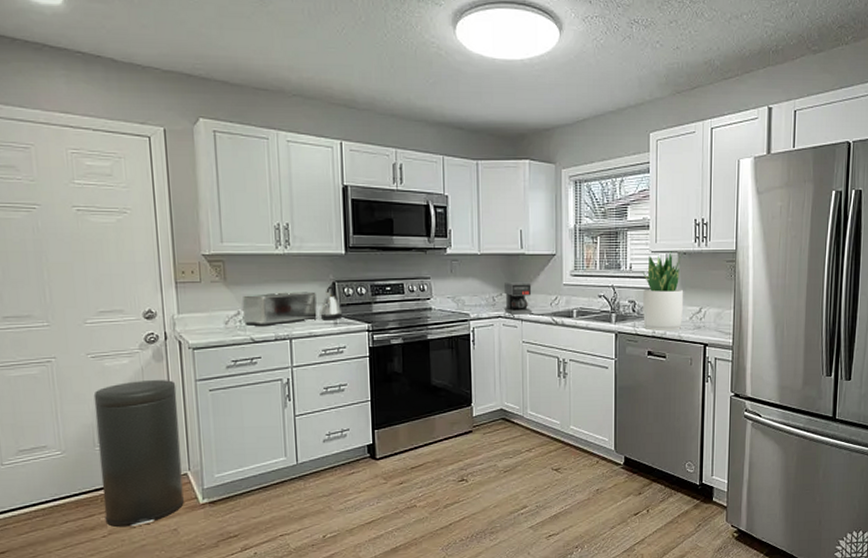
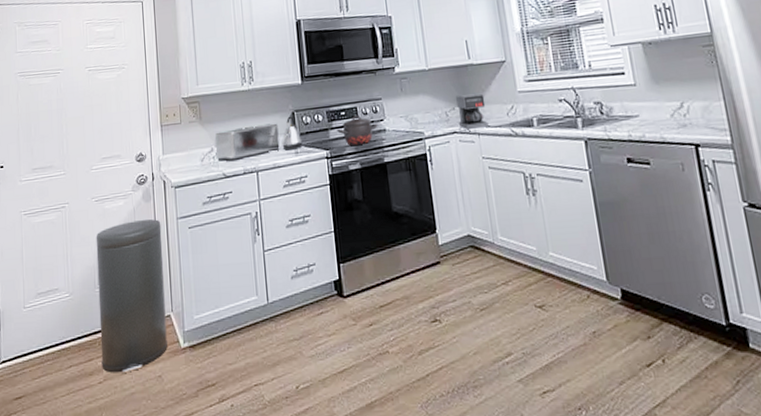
cooking pot: none [381,292,424,322] -> present [337,115,378,147]
planter: present [642,251,684,332] -> none [604,42,663,134]

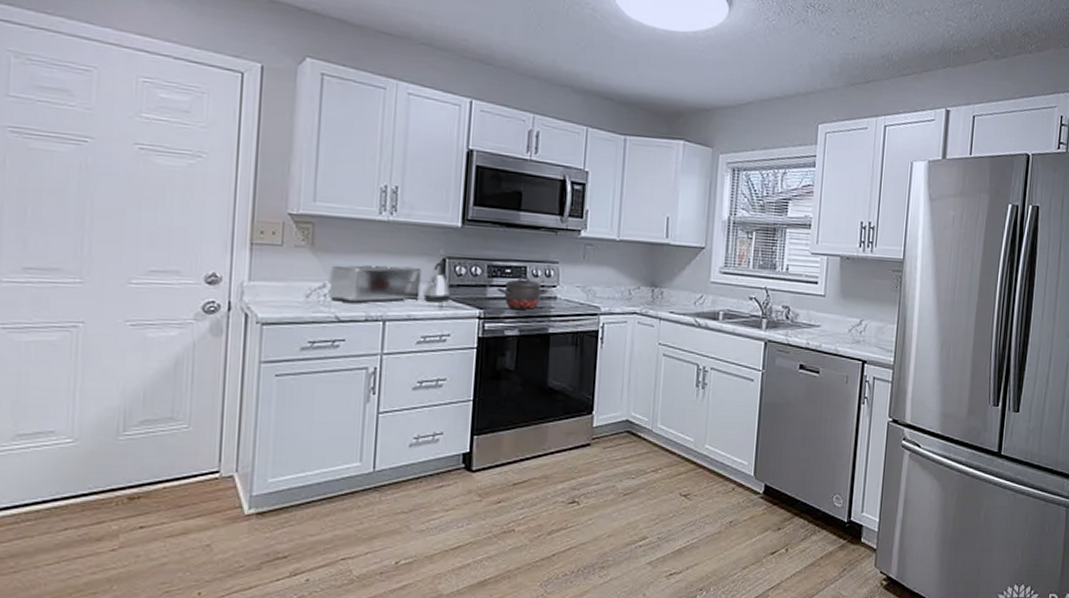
pedal bin: present [96,219,168,373] -> none [118,357,234,540]
coffee maker: present [456,93,489,131] -> none [640,273,675,315]

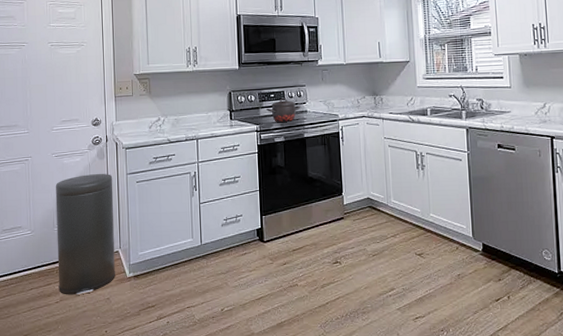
pedal bin: none [118,357,234,540] -> present [55,174,115,295]
toaster: present [330,265,421,304] -> none [162,100,217,130]
kettle: present [423,262,451,303] -> none [219,95,237,123]

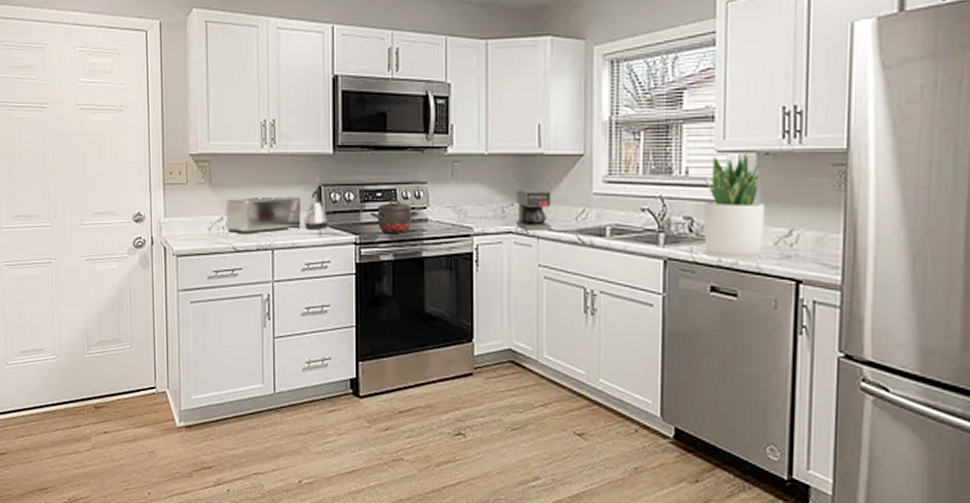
pedal bin: present [55,174,115,295] -> none [85,287,162,444]
toaster: none [162,100,217,130] -> present [227,196,301,235]
kettle: none [219,95,237,123] -> present [304,190,328,230]
coffee maker: none [367,85,391,116] -> present [515,188,552,232]
planter: none [487,53,528,126] -> present [703,150,766,261]

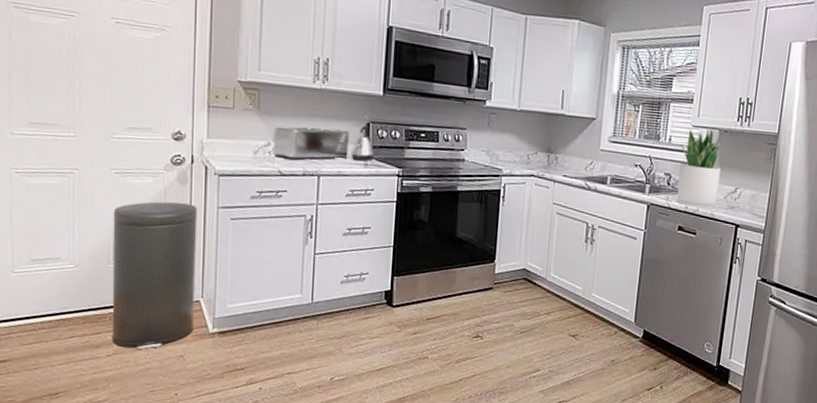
pedal bin: none [85,287,162,444] -> present [112,201,198,349]
cooking pot: present [370,199,419,235] -> none [413,140,458,171]
coffee maker: present [515,188,552,232] -> none [537,140,568,178]

